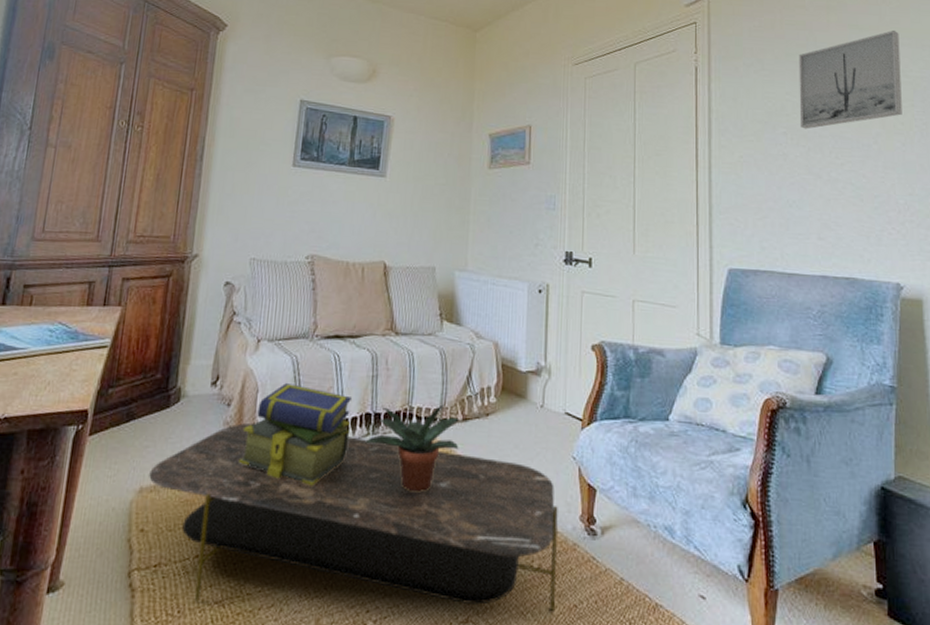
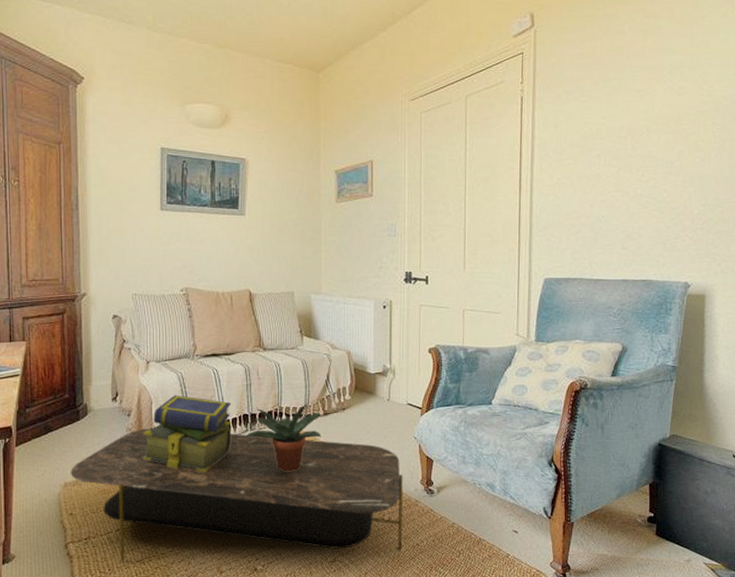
wall art: present [798,30,902,129] -> none [612,52,708,151]

